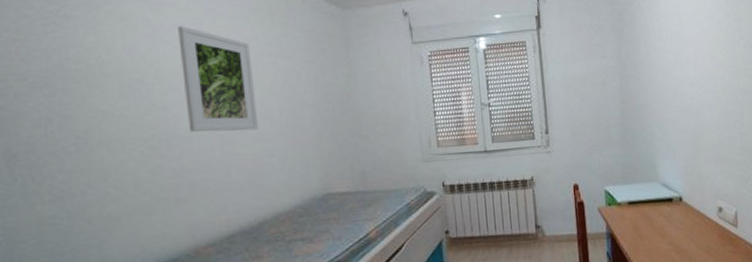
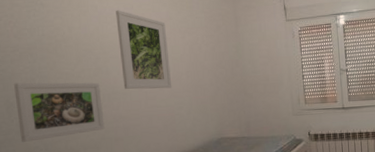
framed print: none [19,123,160,209] -> present [14,82,105,142]

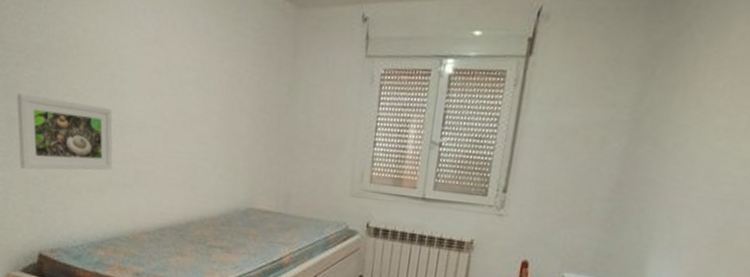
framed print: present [116,10,172,90] -> none [140,12,201,131]

